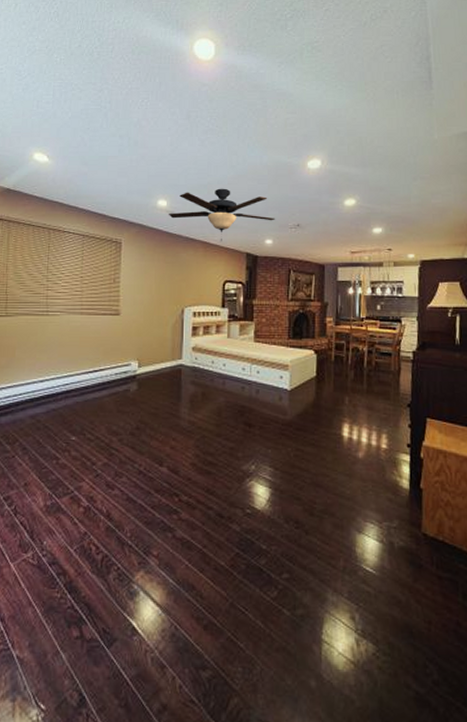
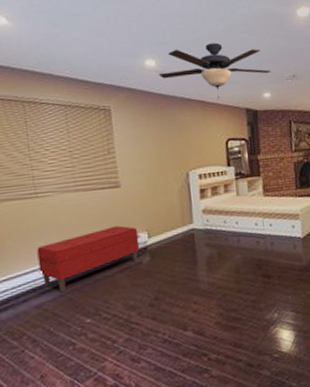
bench: none [39,351,130,407] -> present [37,225,140,293]

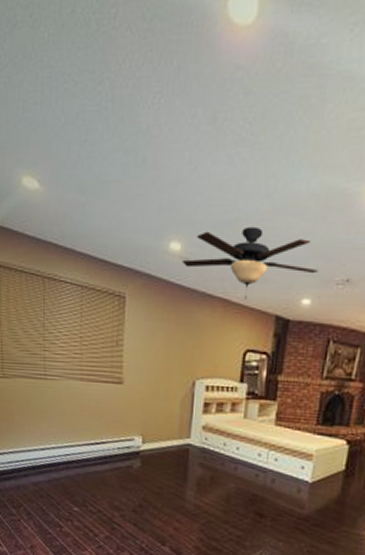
bench: present [37,225,140,293] -> none [40,423,134,477]

